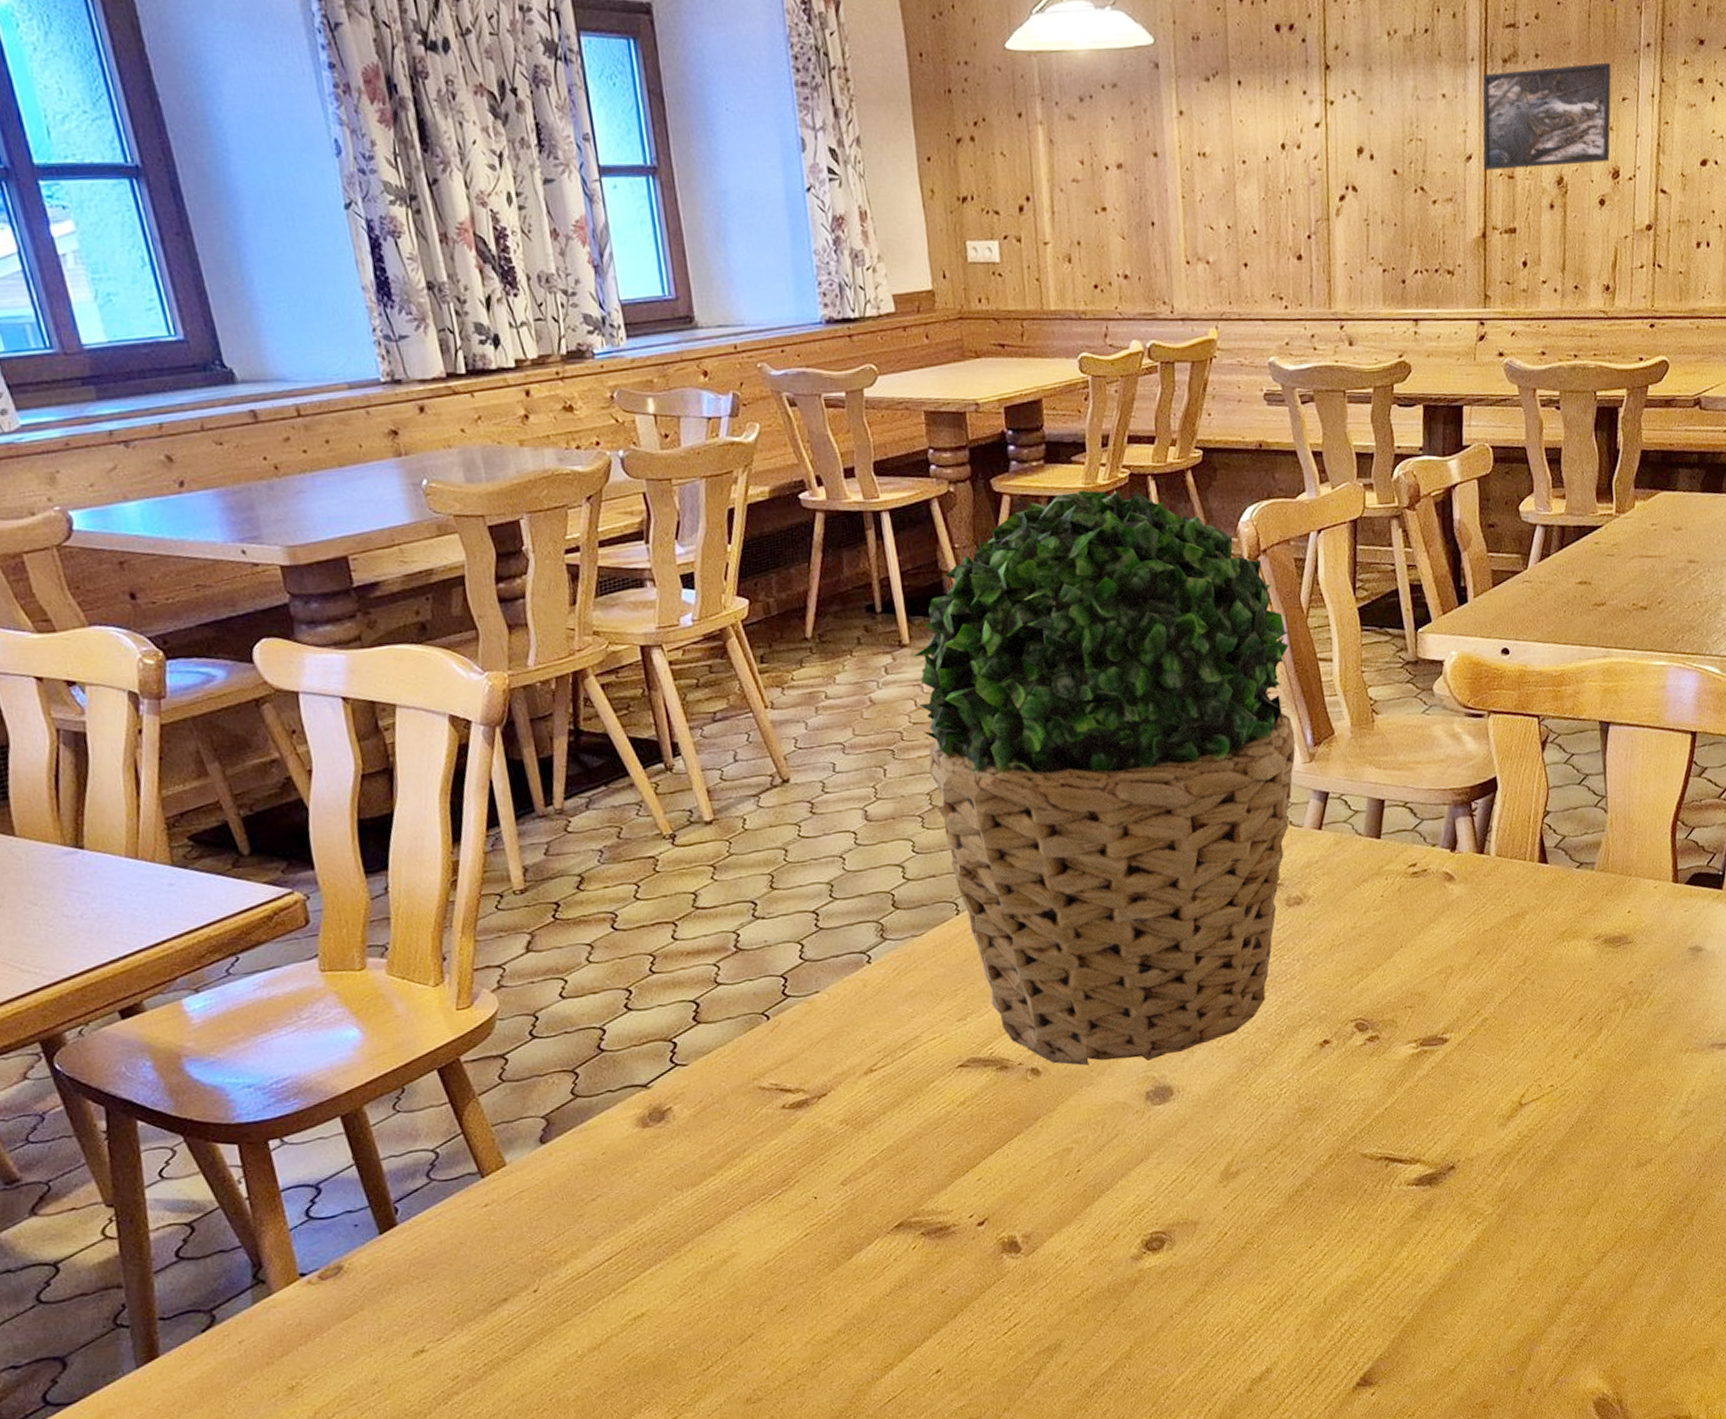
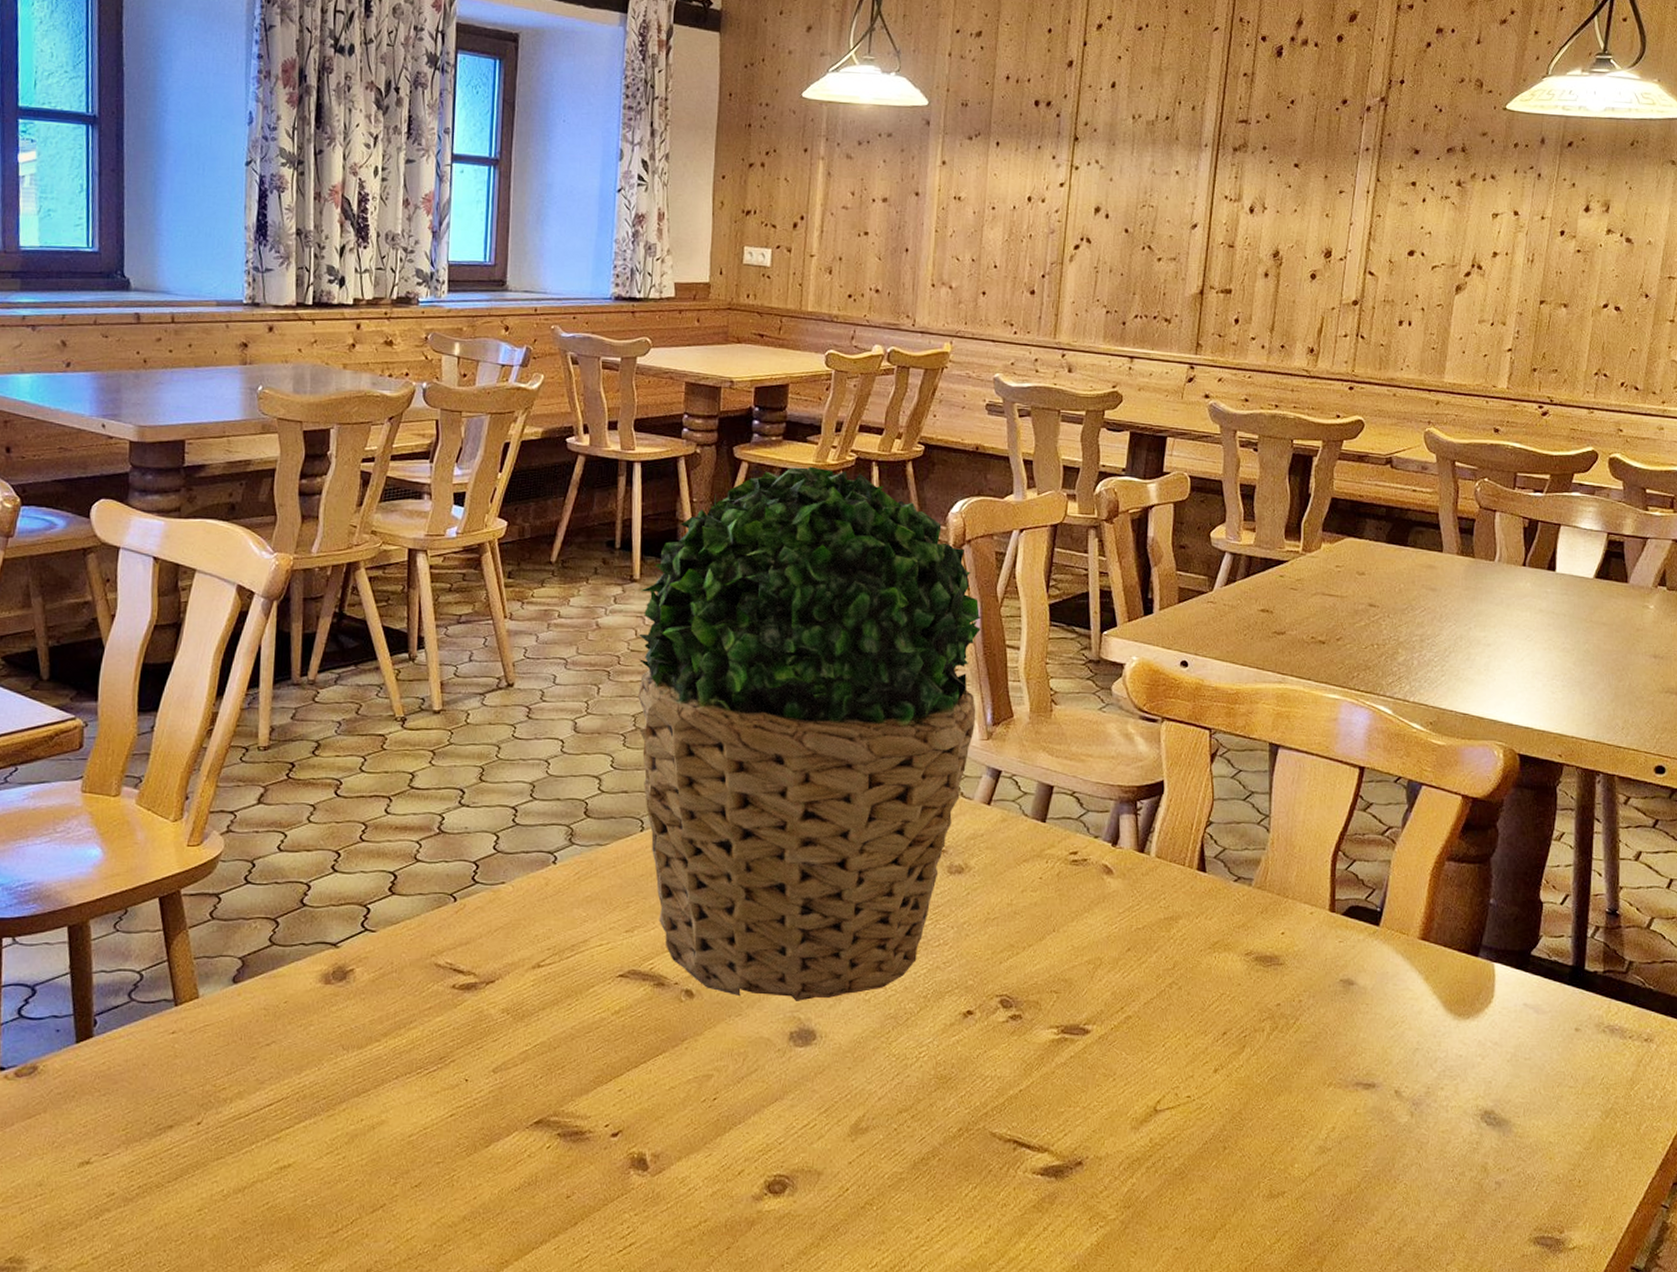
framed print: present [1482,63,1612,170] -> none [1207,158,1331,243]

